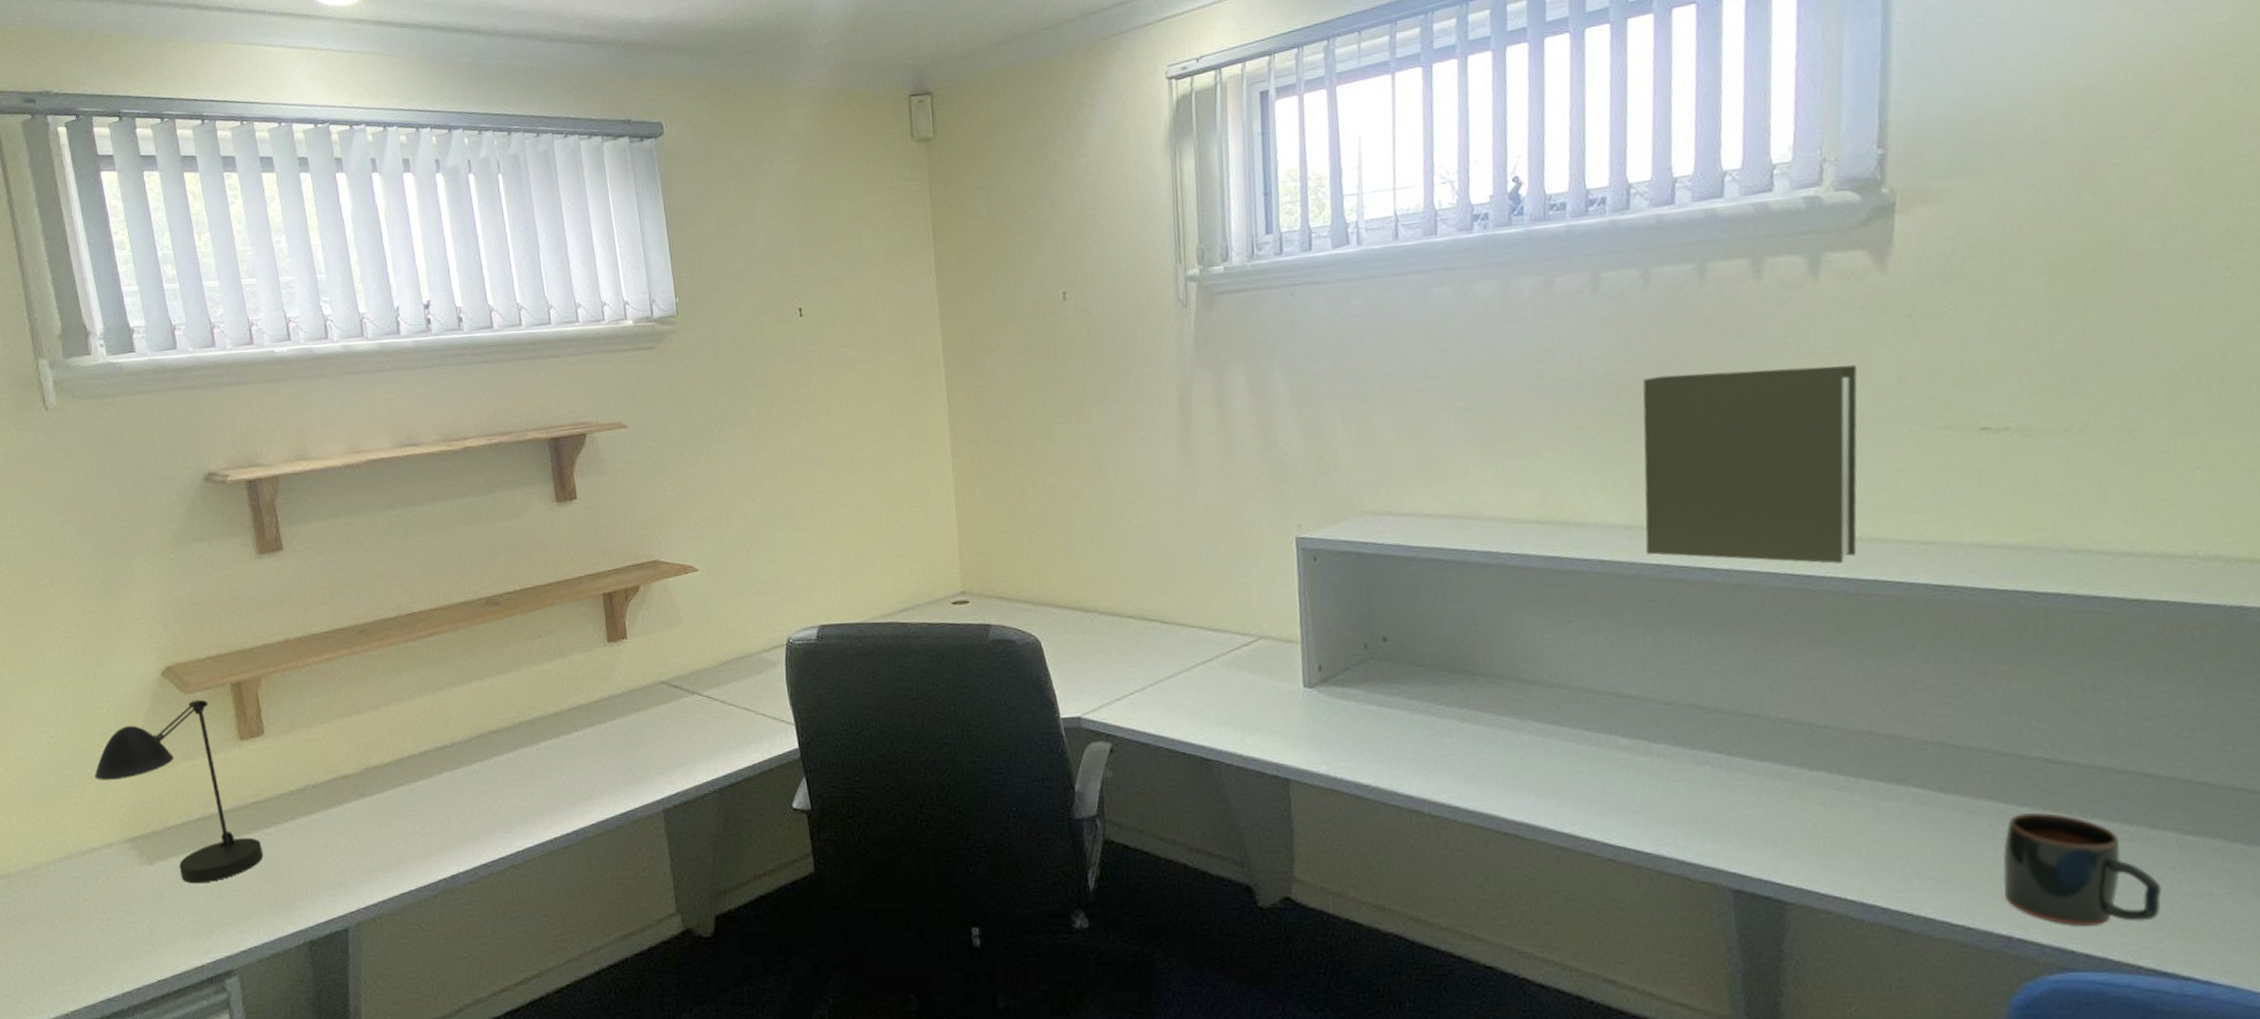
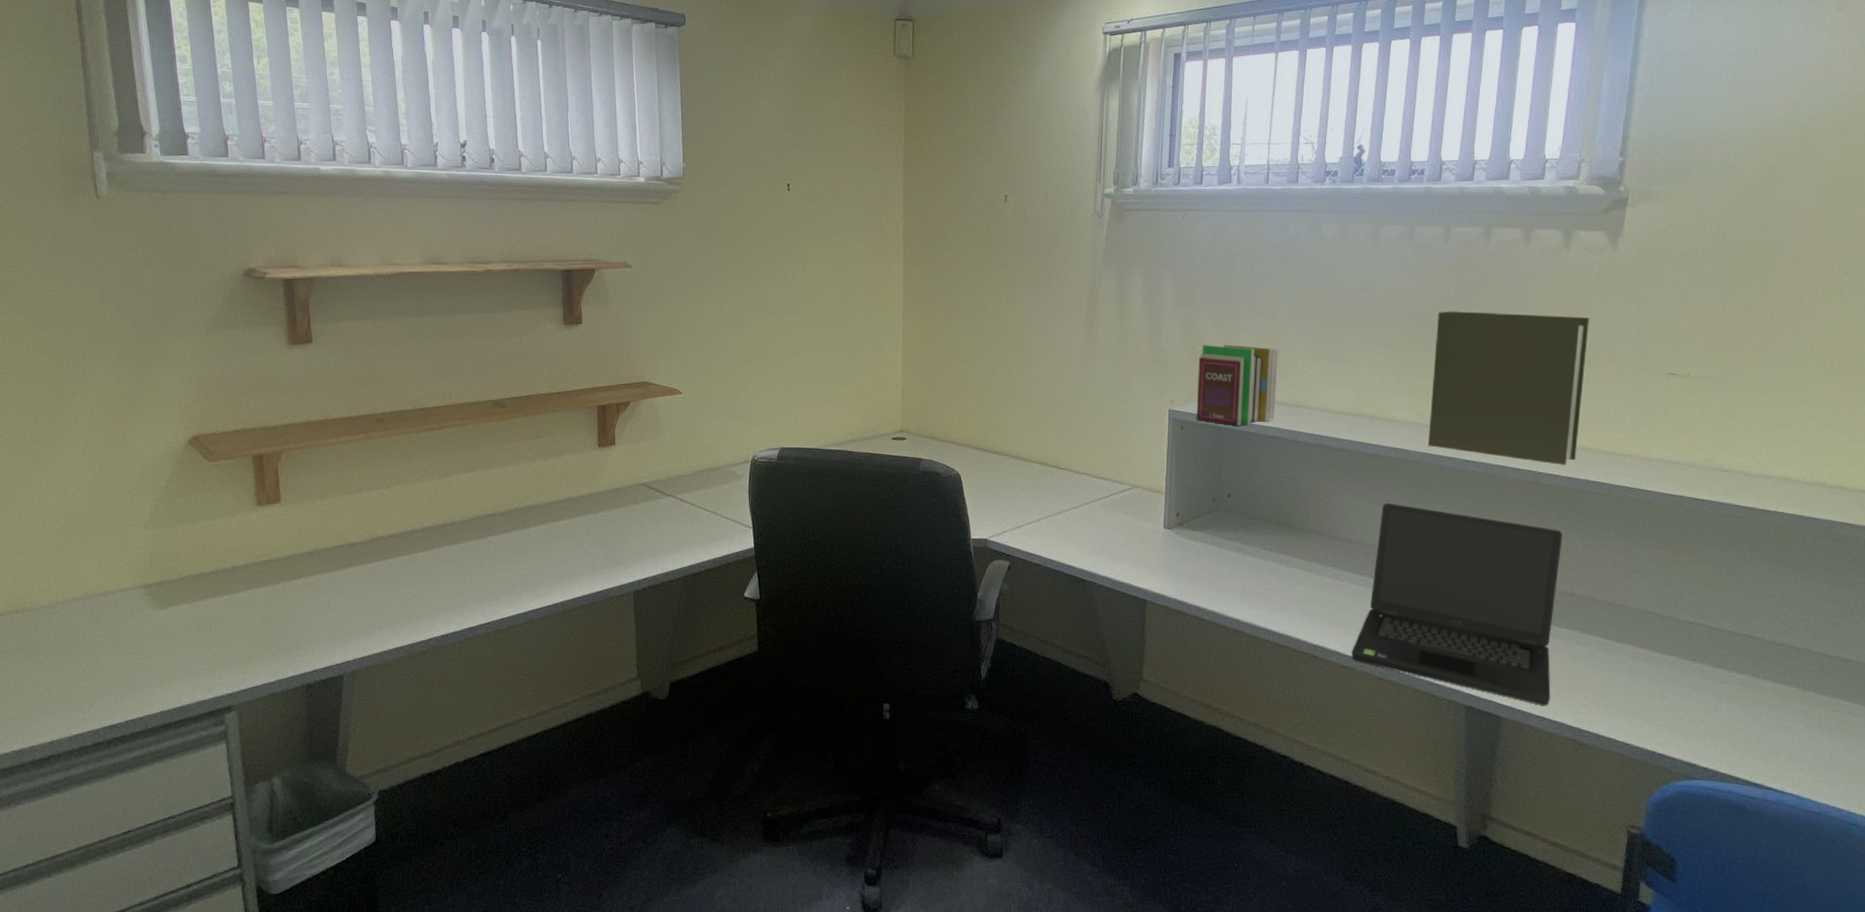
desk lamp: present [95,699,264,884] -> none [116,467,270,629]
books: none [1328,446,1436,551] -> present [1196,344,1278,427]
laptop: none [1569,631,1853,883] -> present [1352,502,1563,706]
mug: present [2002,812,2162,926] -> none [1653,660,1758,746]

